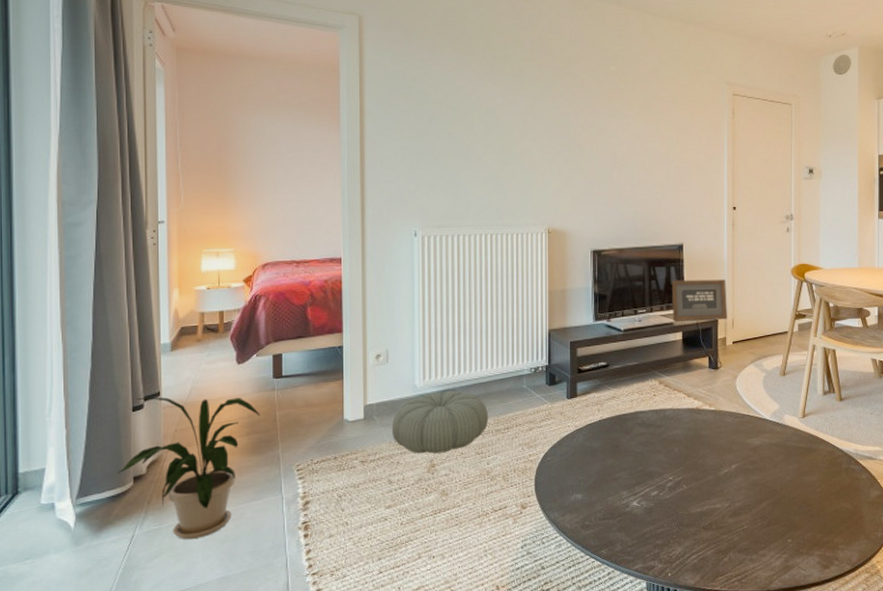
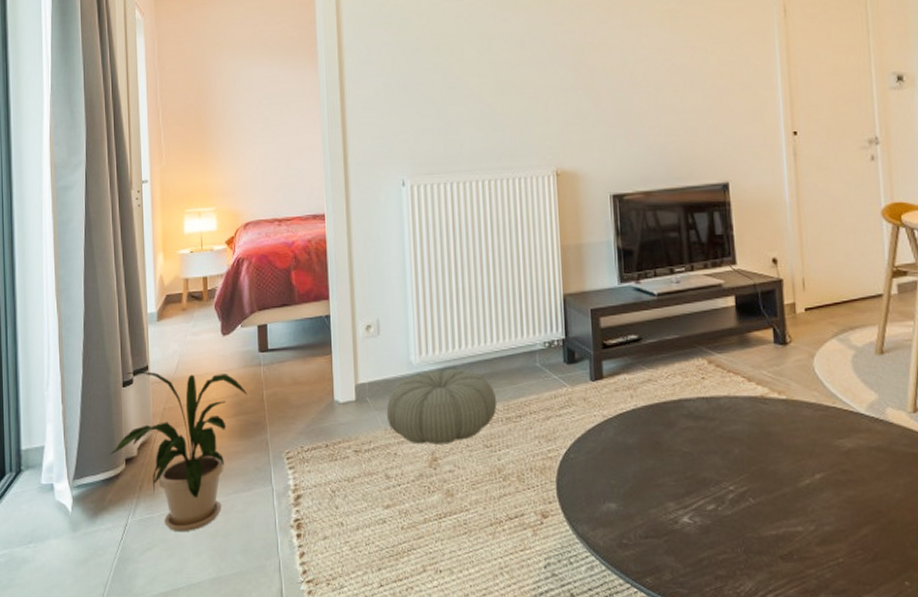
picture frame: present [671,279,727,321] -> none [716,226,795,282]

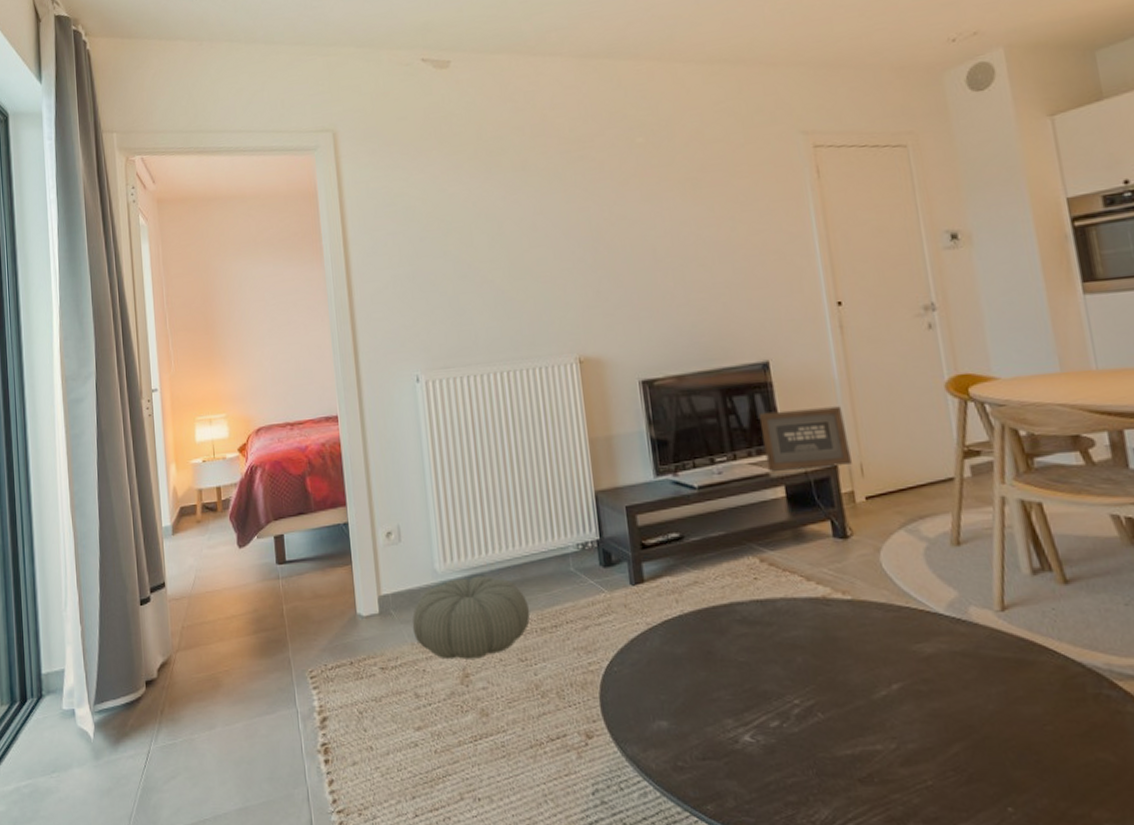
house plant: present [110,371,247,532] -> none [130,588,266,759]
picture frame: none [716,226,795,282] -> present [758,406,852,471]

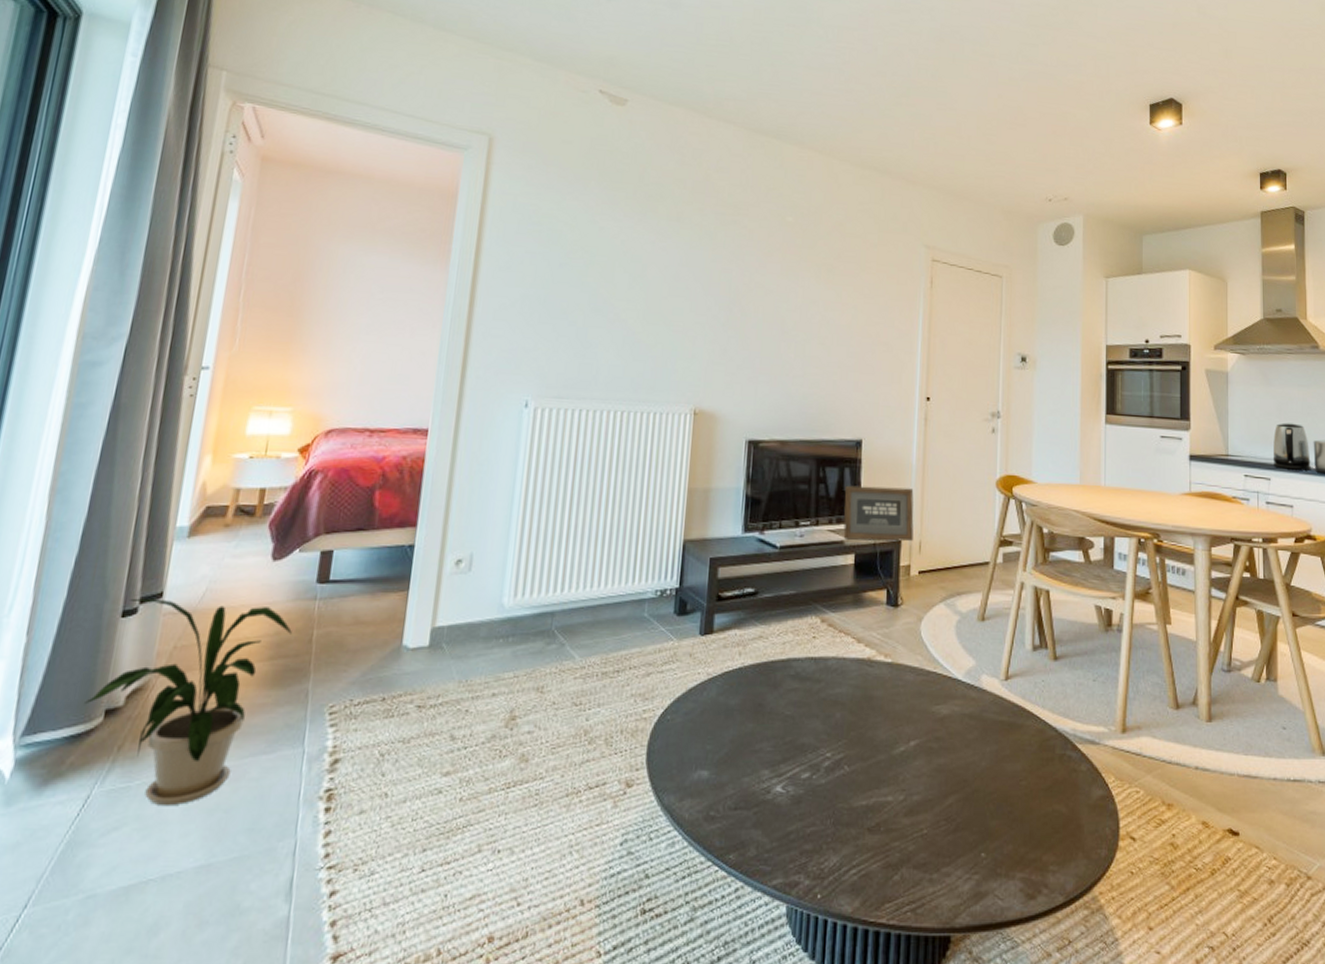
house plant: none [130,588,266,759] -> present [85,598,292,807]
pouf: present [412,576,531,660] -> none [463,614,595,701]

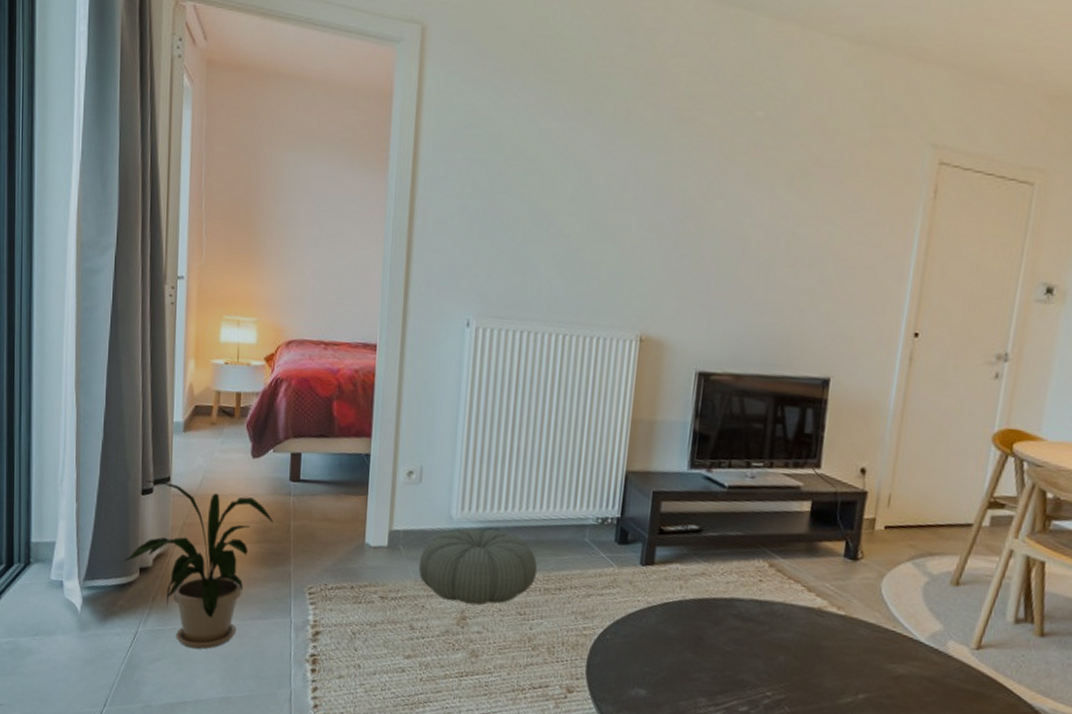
pouf: none [463,614,595,701] -> present [418,528,538,605]
picture frame: present [843,485,914,541] -> none [800,427,888,493]

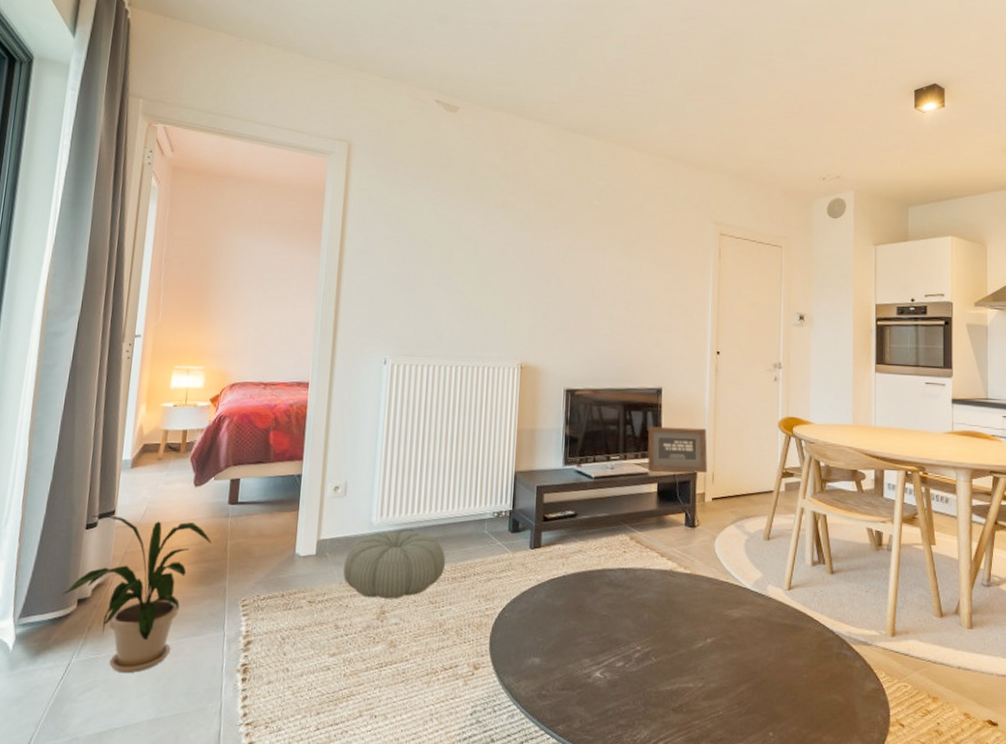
picture frame: none [800,427,888,493] -> present [647,426,708,473]

